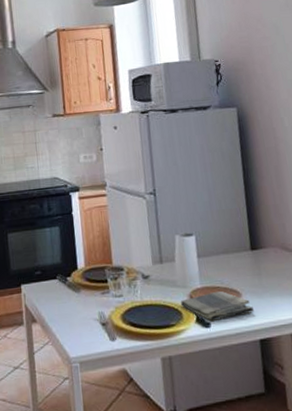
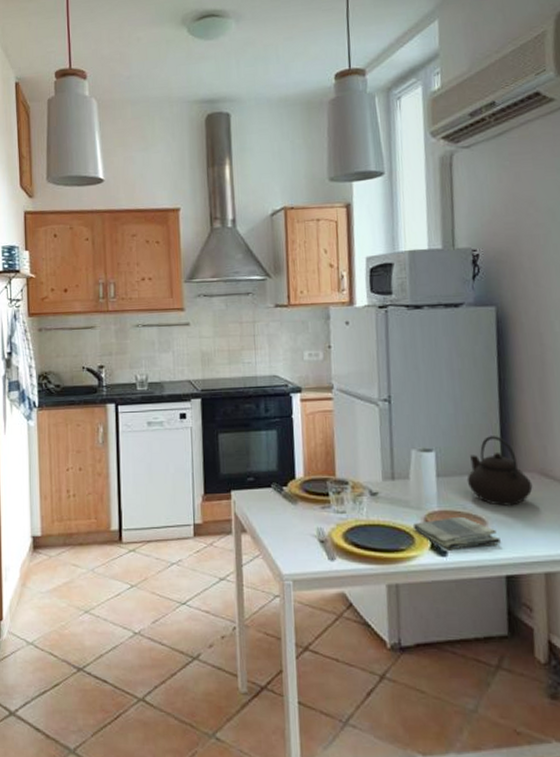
teapot: none [222,218,277,279] -> present [467,436,533,506]

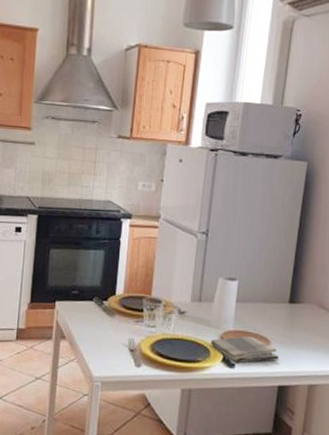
teapot: present [467,436,533,506] -> none [260,271,311,330]

